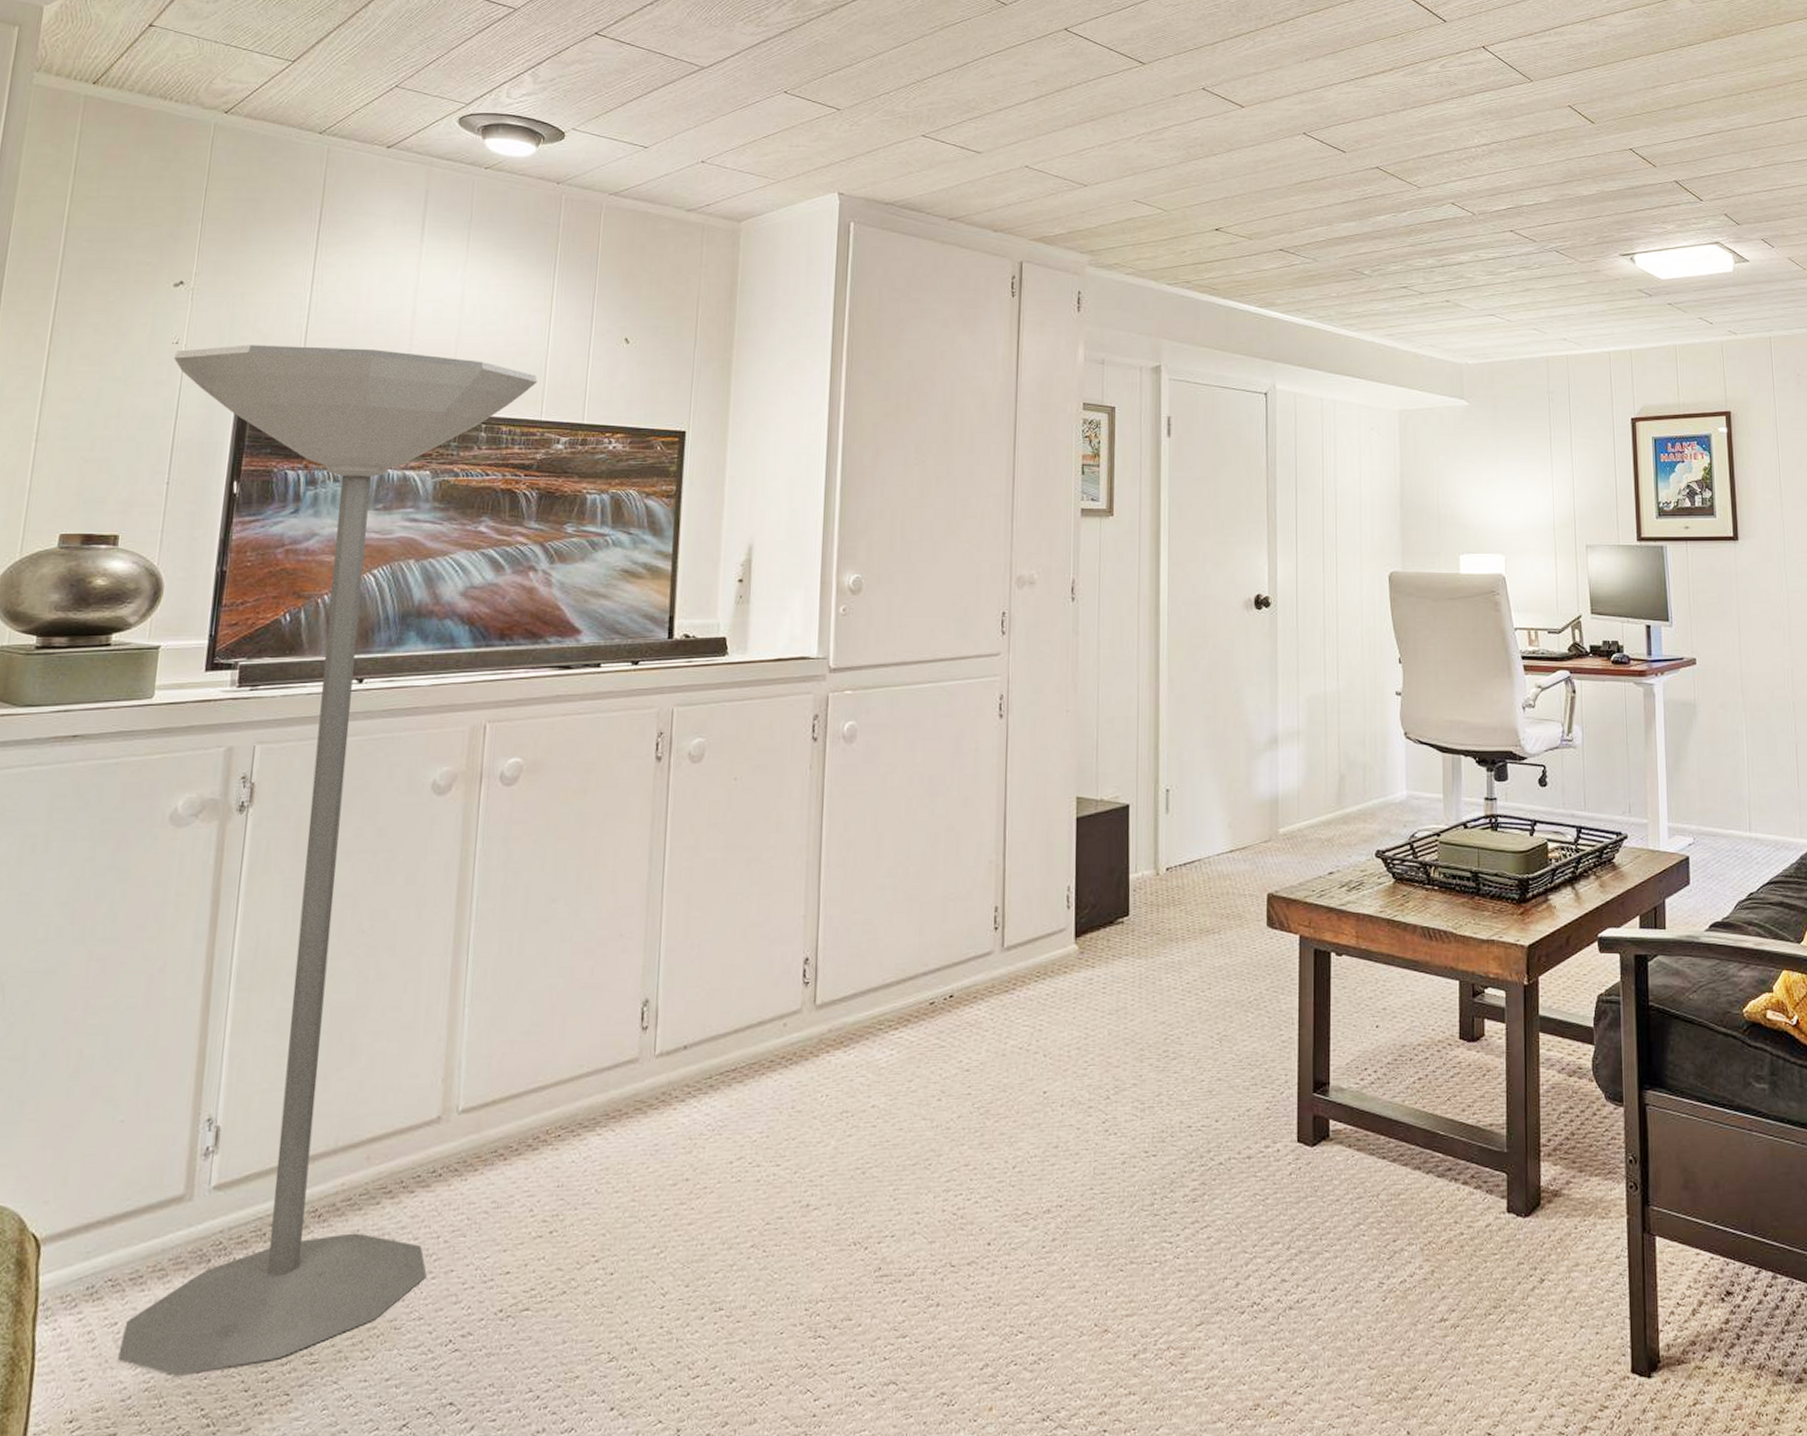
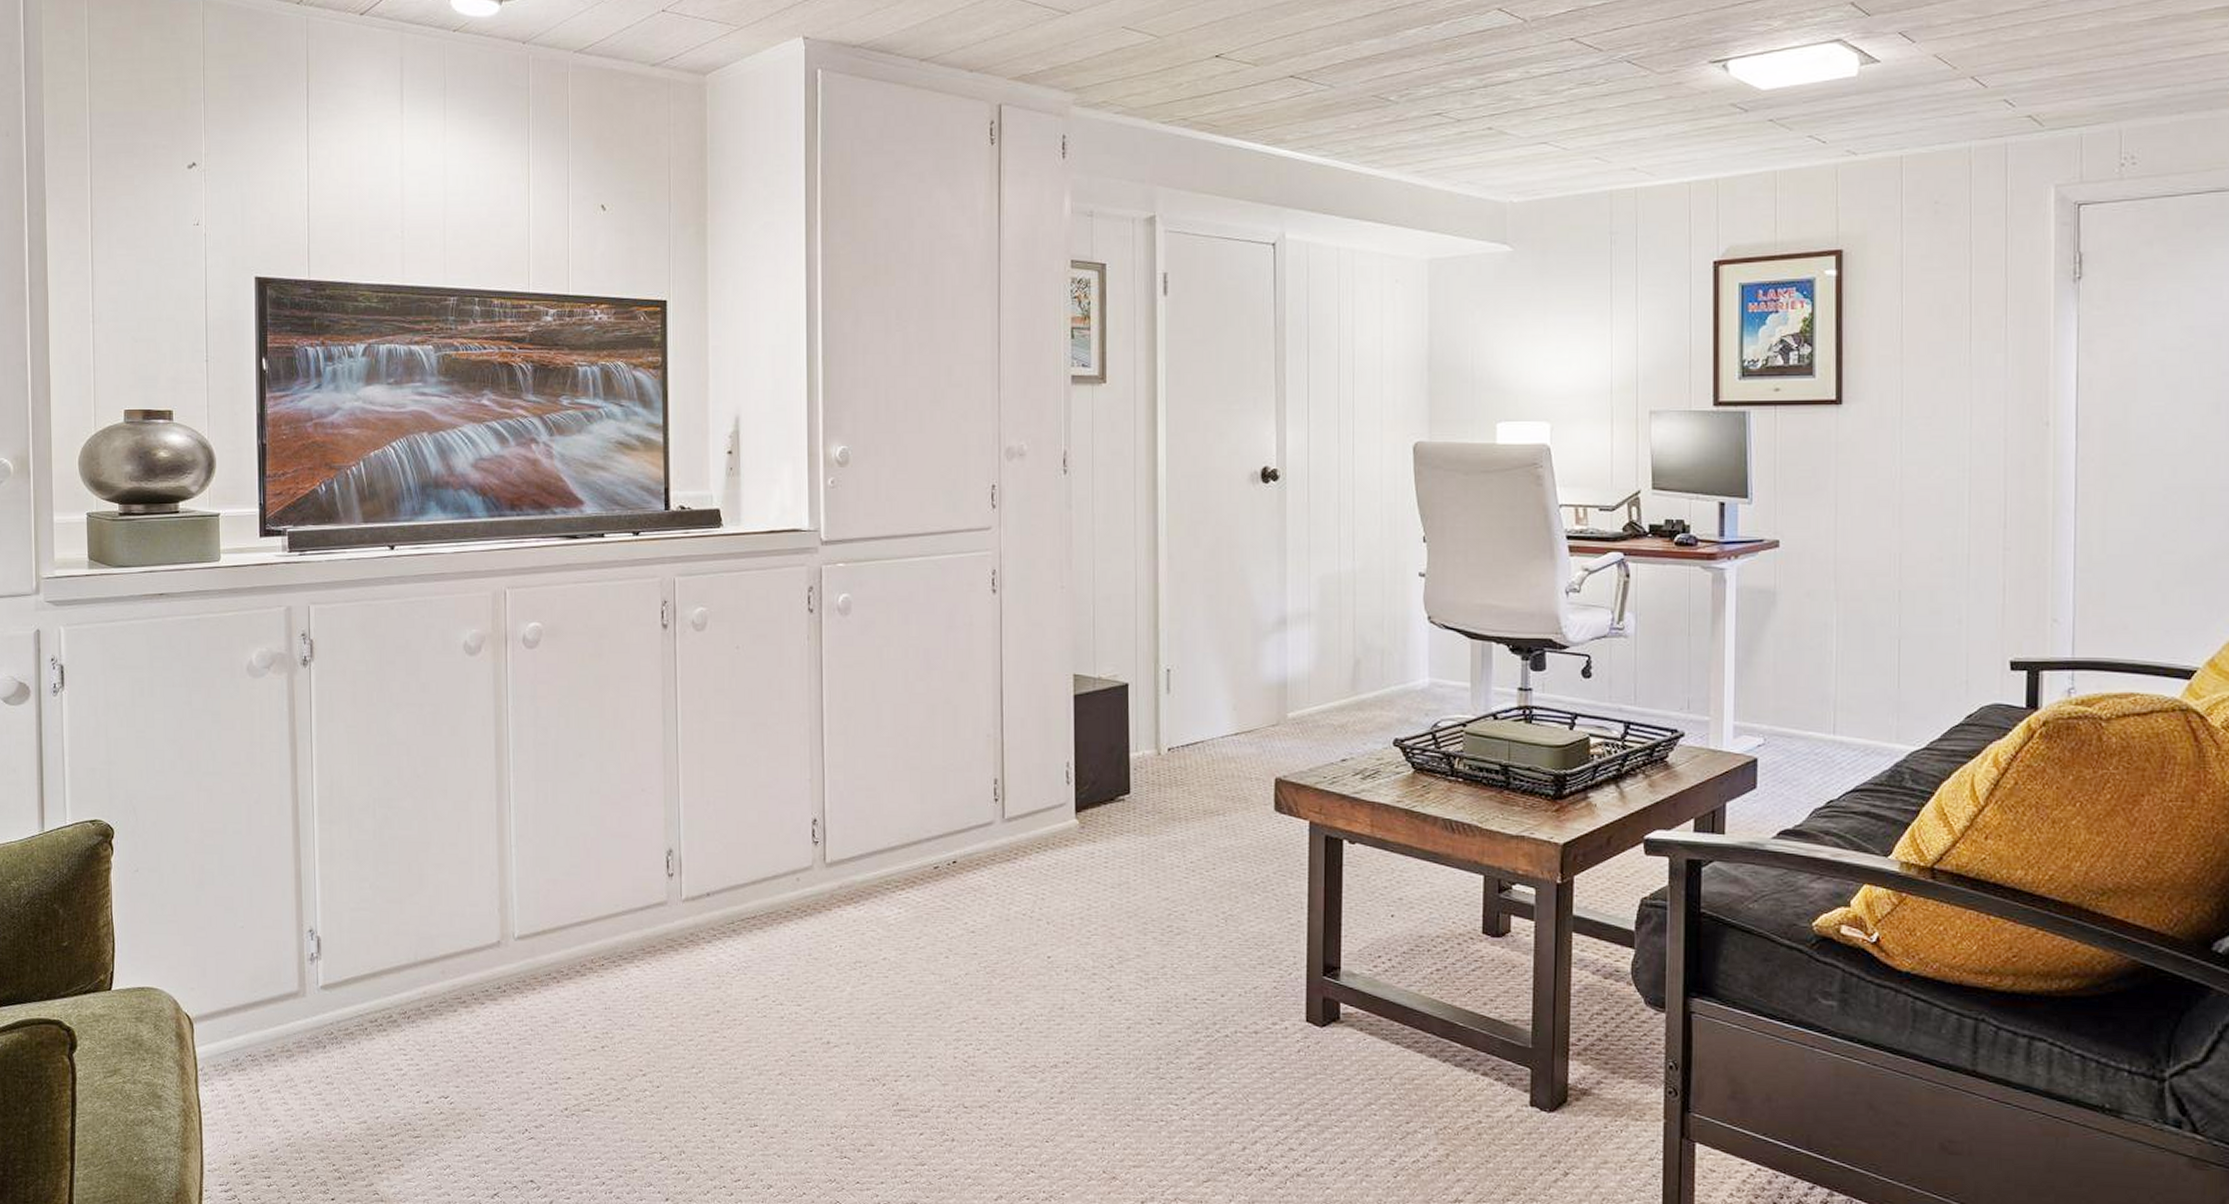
floor lamp: present [118,344,538,1376] -> none [196,223,523,1137]

